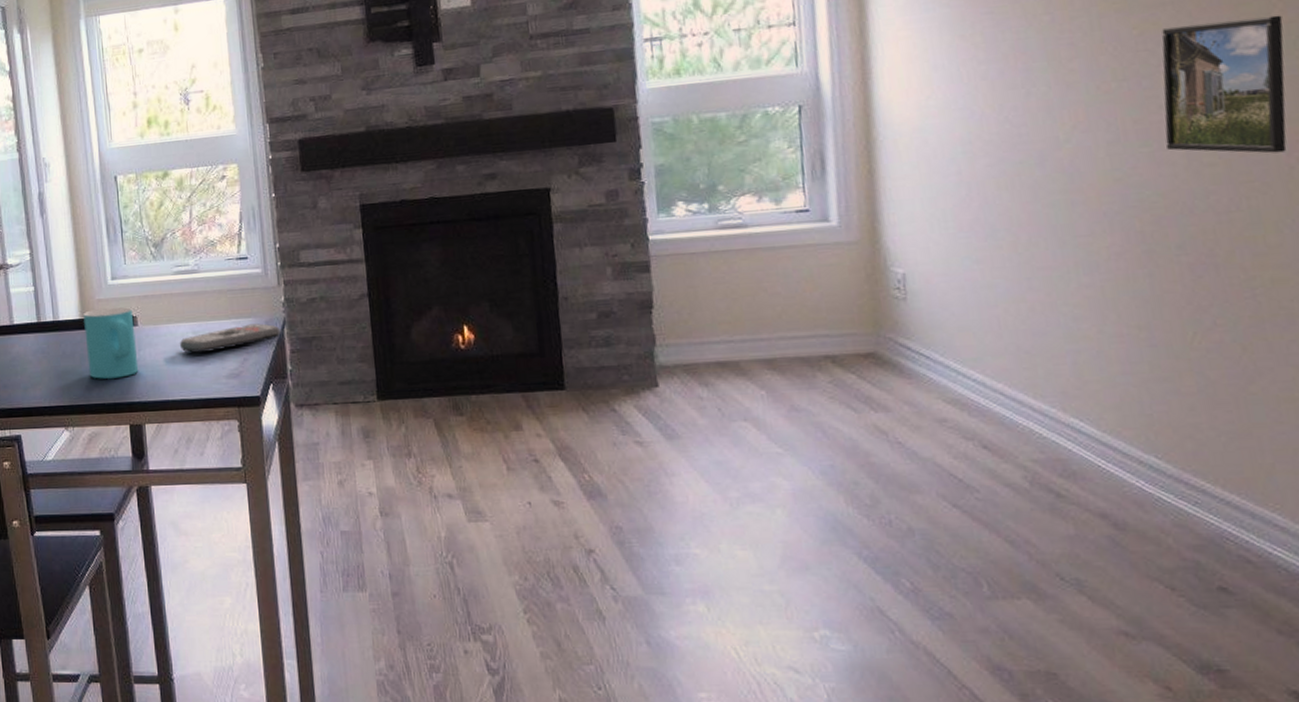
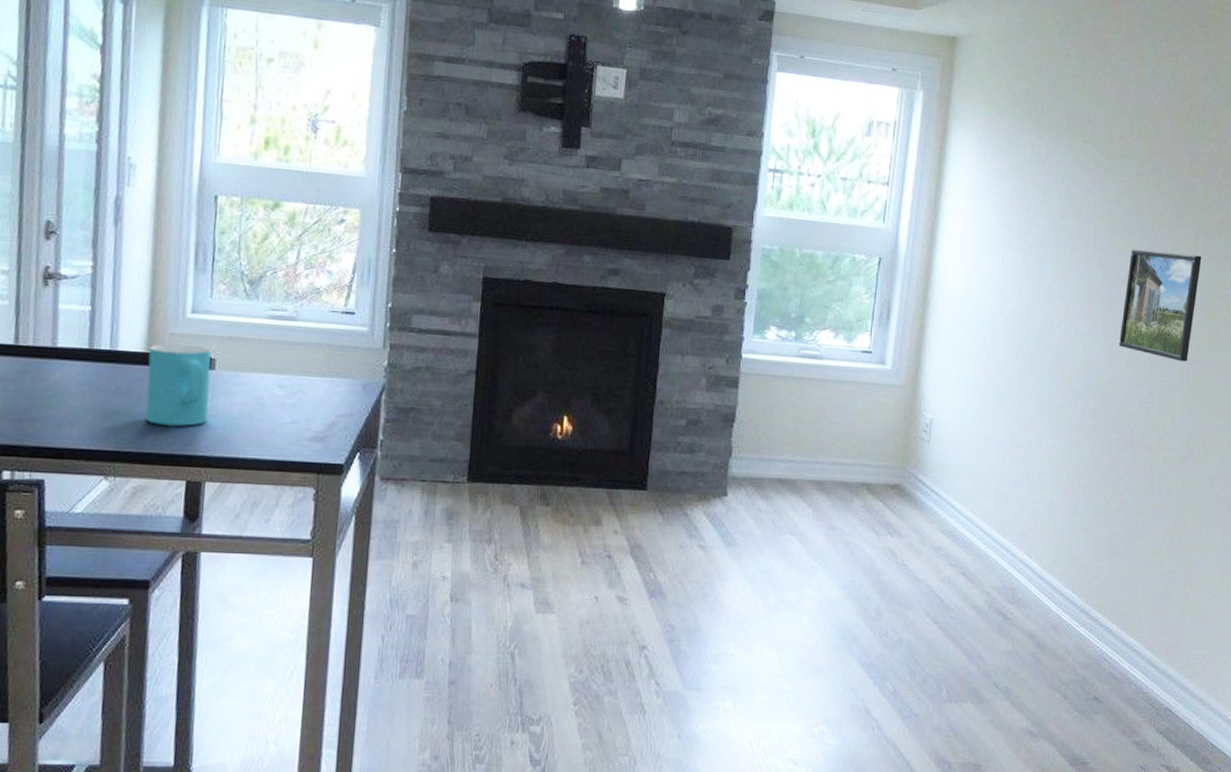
remote control: present [180,323,281,353] -> none [262,385,378,410]

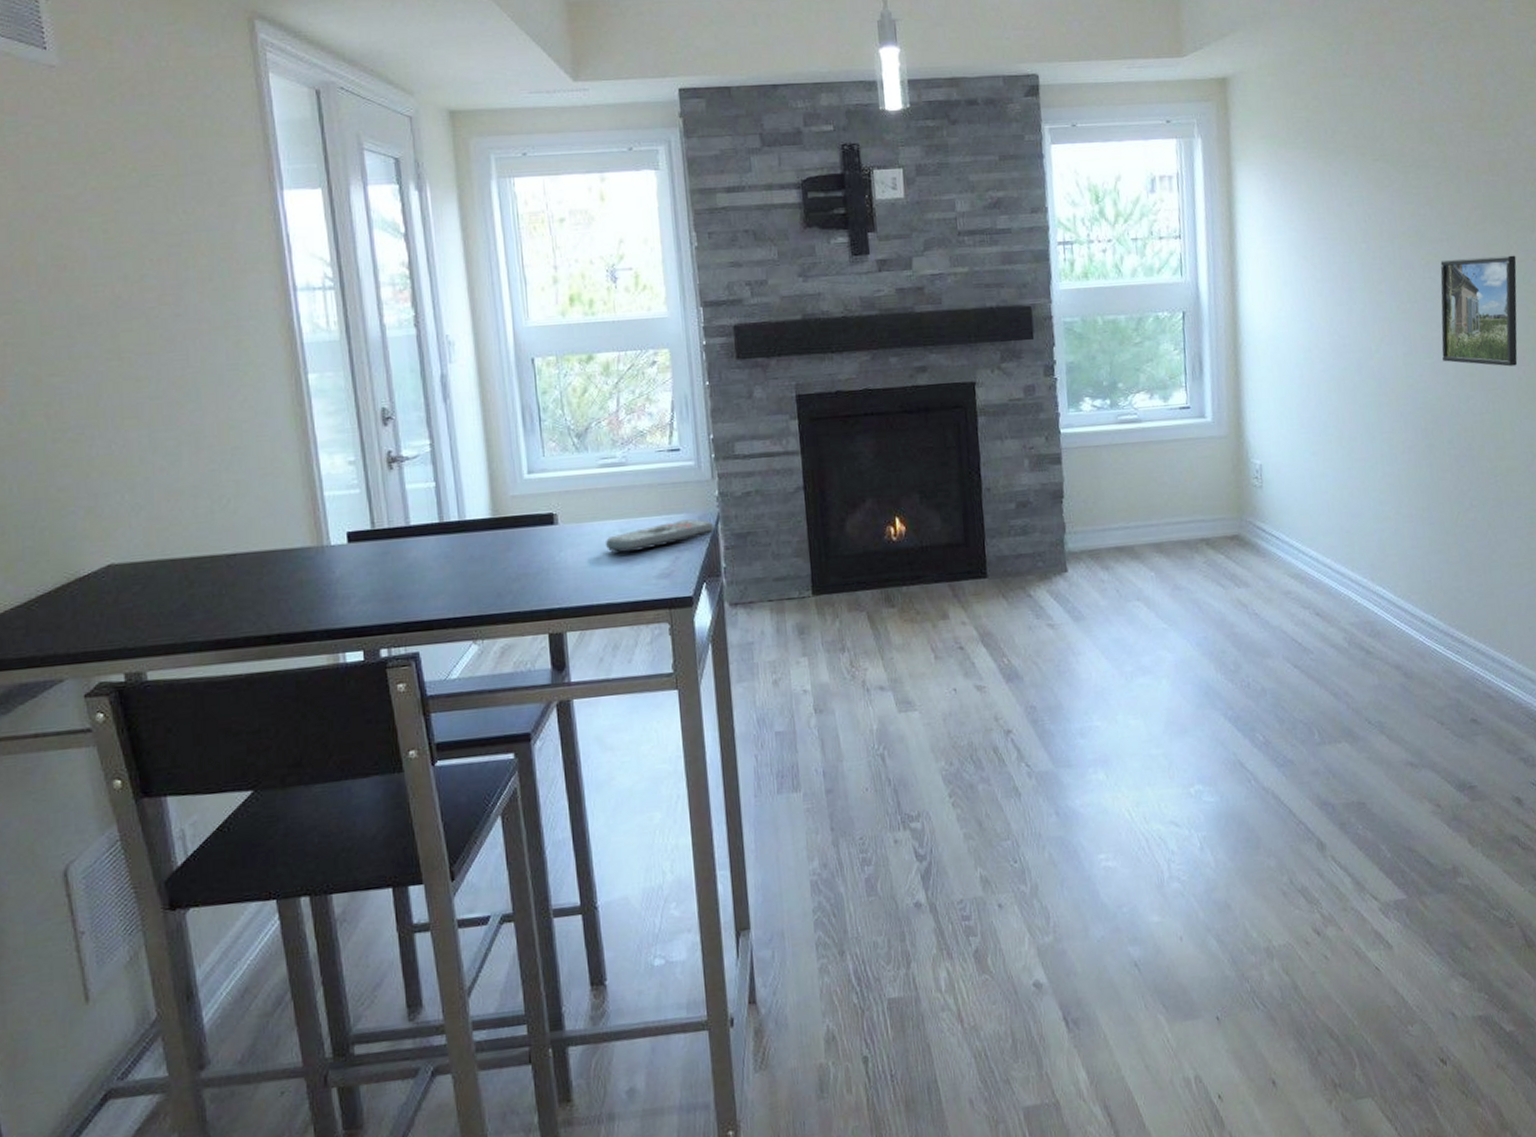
cup: present [145,343,211,426] -> none [495,503,559,585]
remote control: none [262,385,378,410] -> present [606,519,715,553]

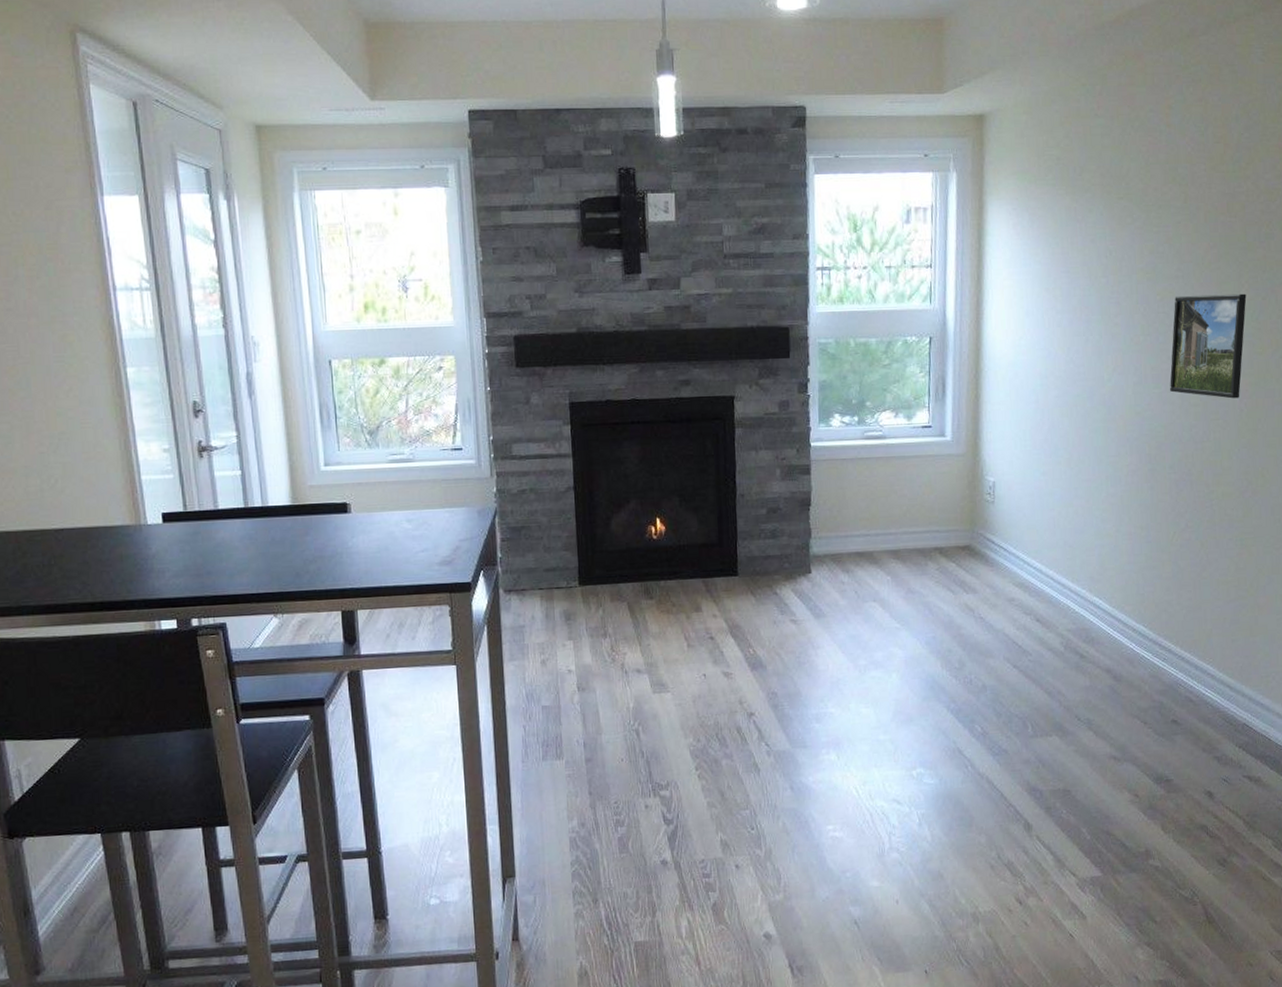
remote control: present [606,519,715,553] -> none [394,513,492,540]

